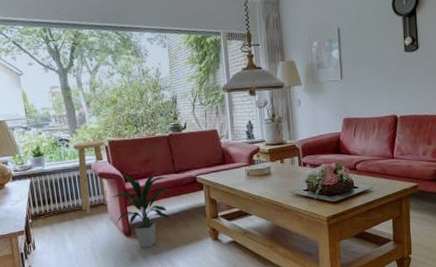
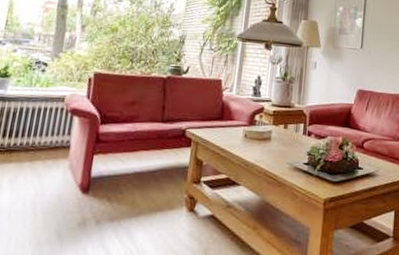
stool: present [73,140,109,215] -> none [37,69,90,158]
indoor plant: present [111,172,171,248] -> none [74,112,153,211]

